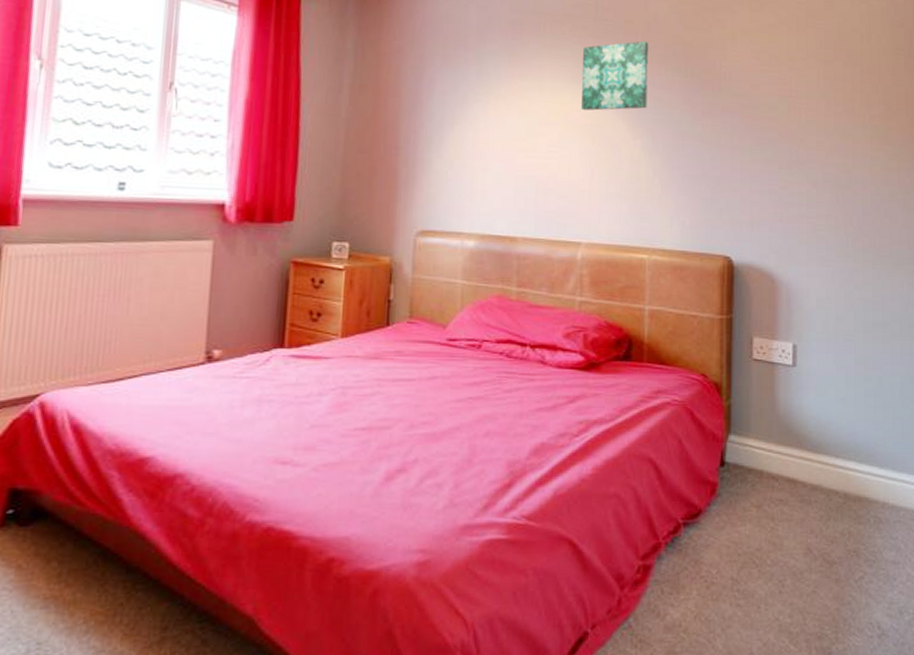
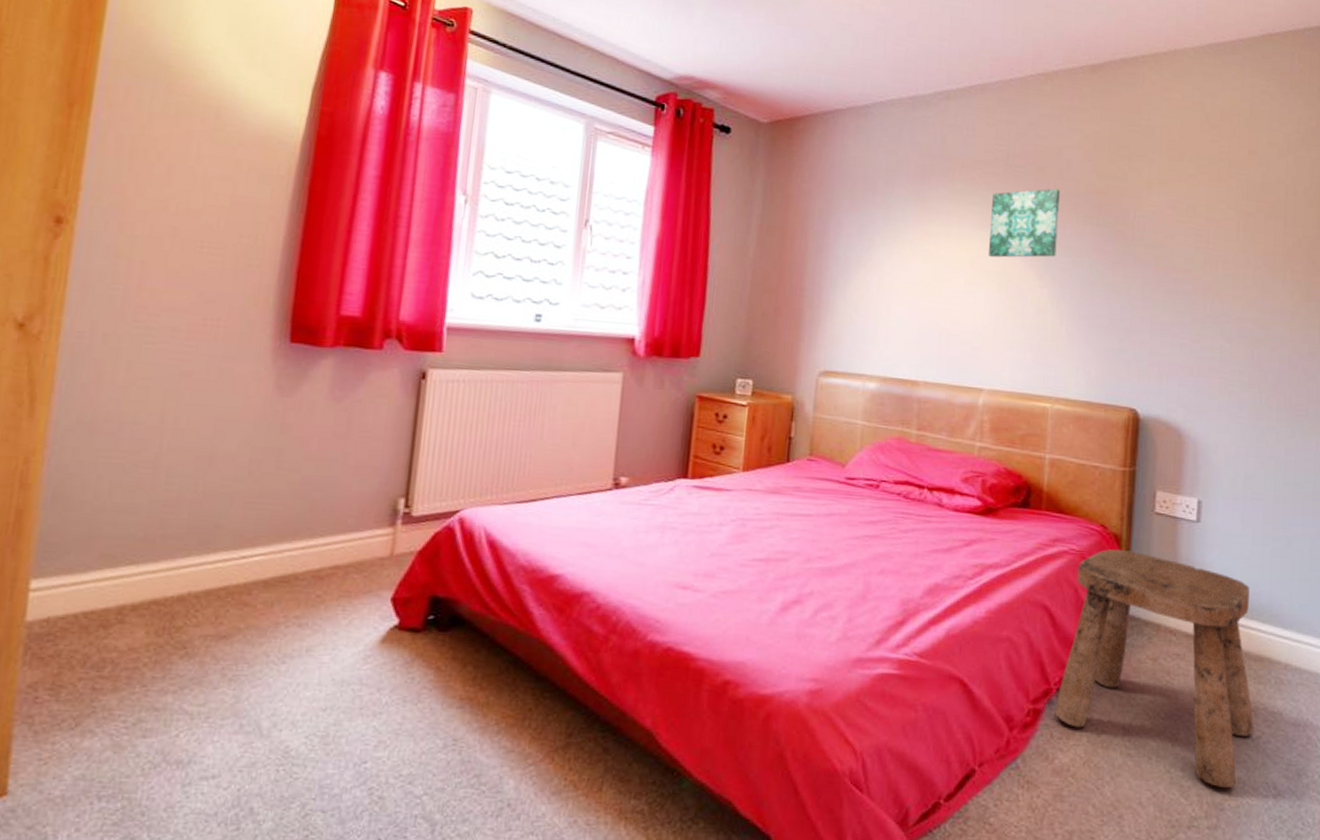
stool: none [664,398,856,632] -> present [1054,549,1254,789]

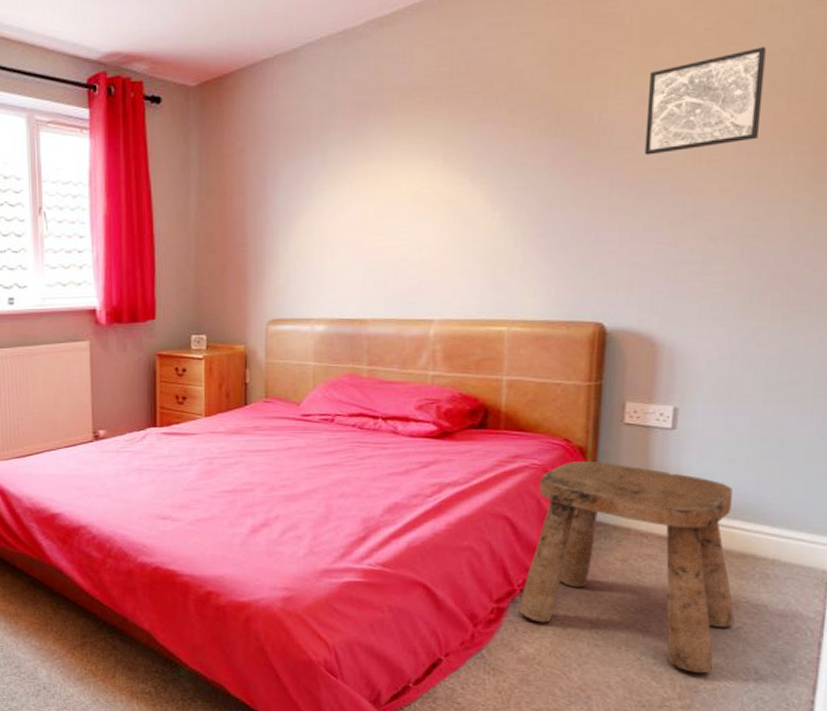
wall art: present [987,188,1060,258] -> none [433,103,511,188]
wall art: none [1172,175,1266,256] -> present [644,47,766,155]

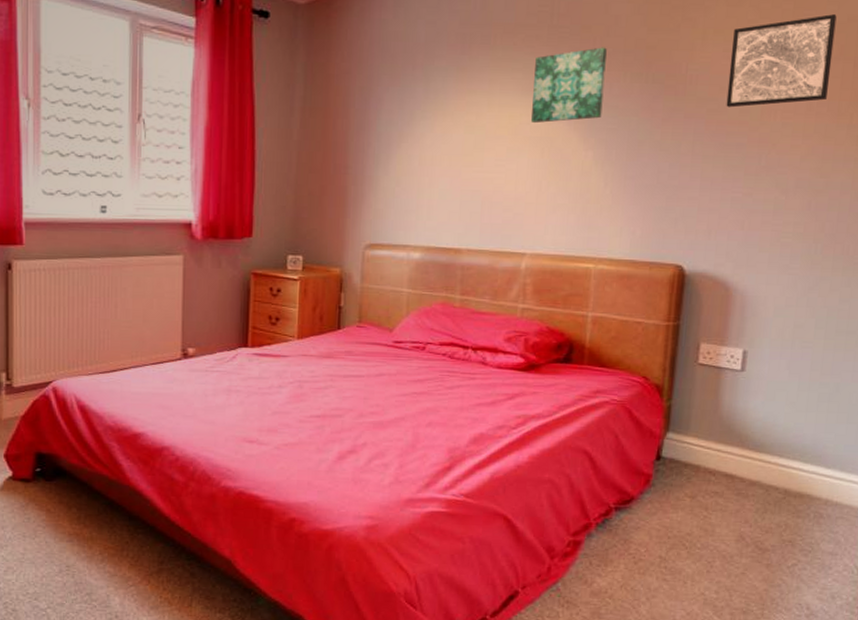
wall art: none [433,103,511,188] -> present [530,47,607,124]
stool: present [519,461,735,674] -> none [594,399,793,609]

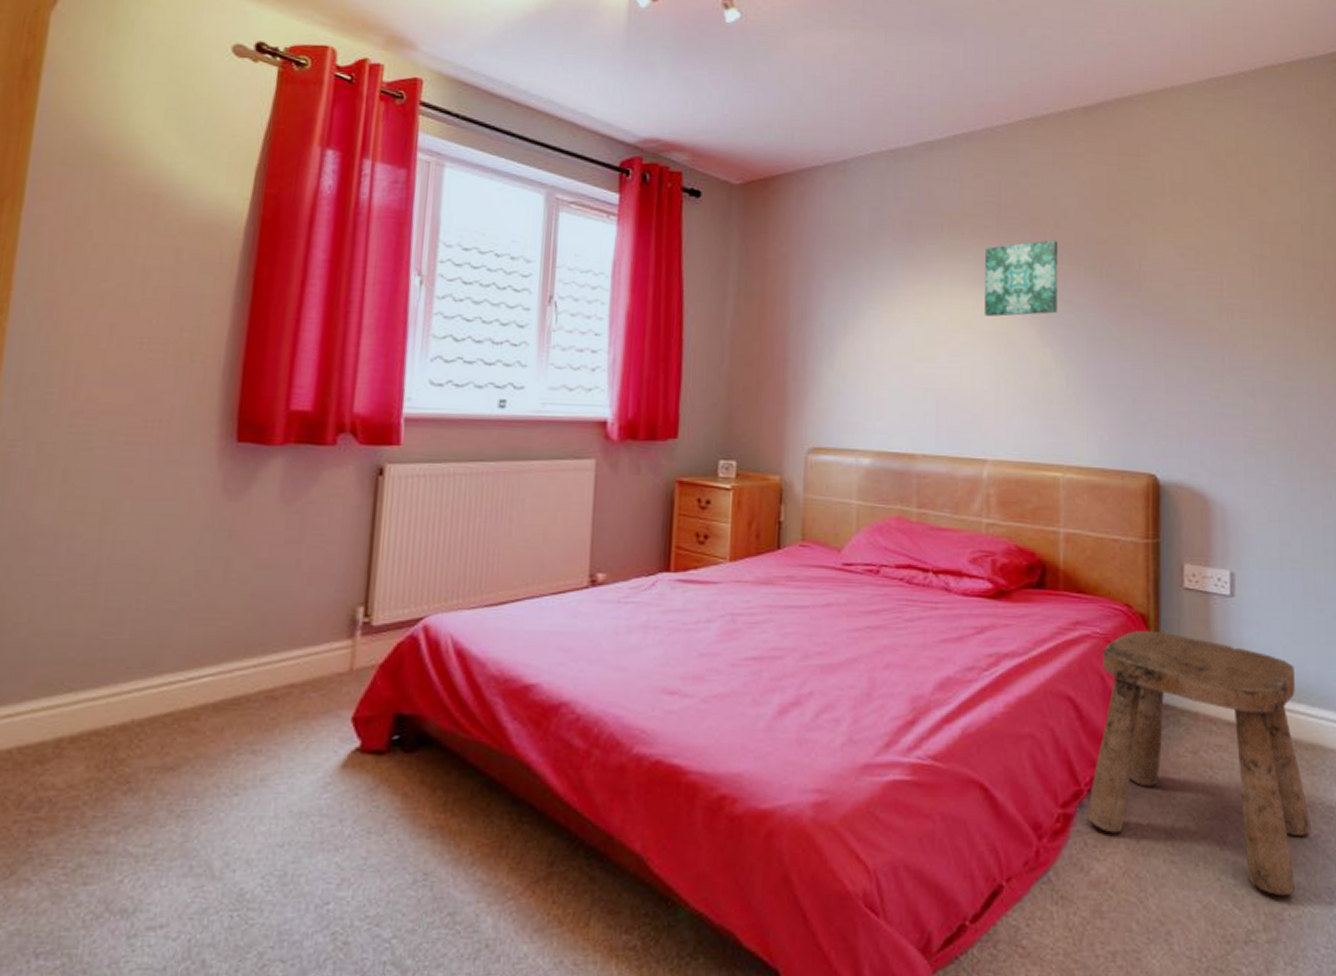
stool: none [594,399,793,609] -> present [1087,631,1311,896]
wall art: present [726,14,837,108] -> none [1182,215,1282,306]

